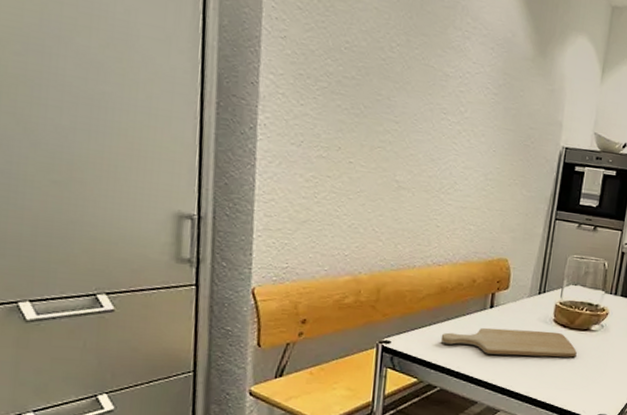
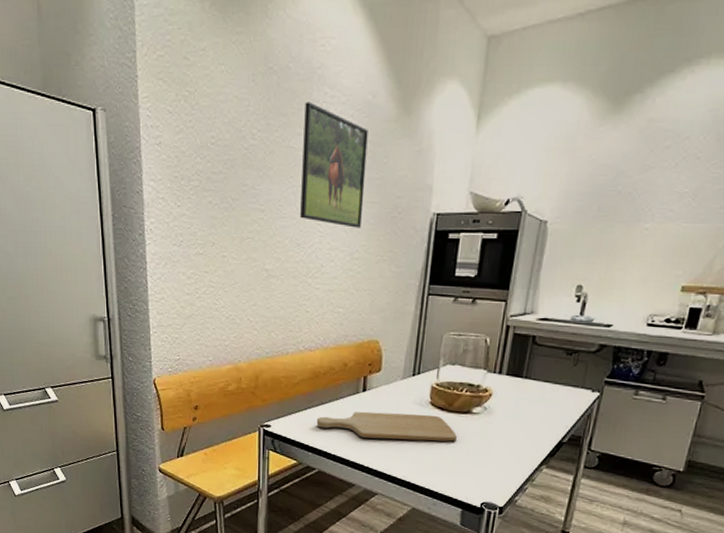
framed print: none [436,27,507,152] -> present [300,102,368,228]

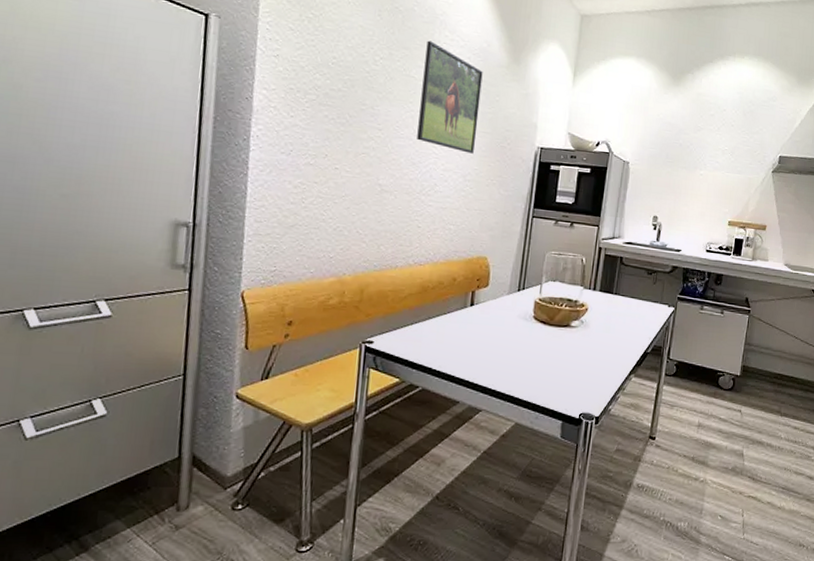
chopping board: present [316,411,457,442] -> none [422,325,558,355]

